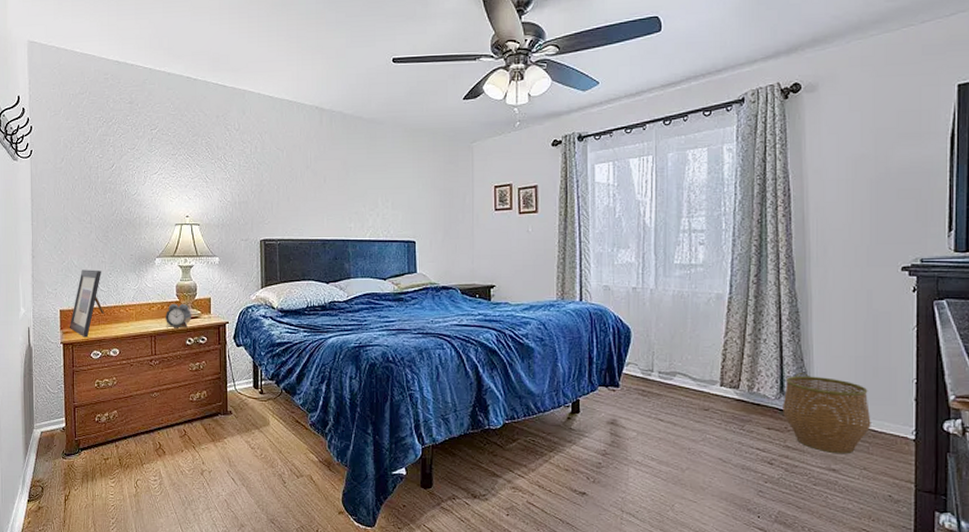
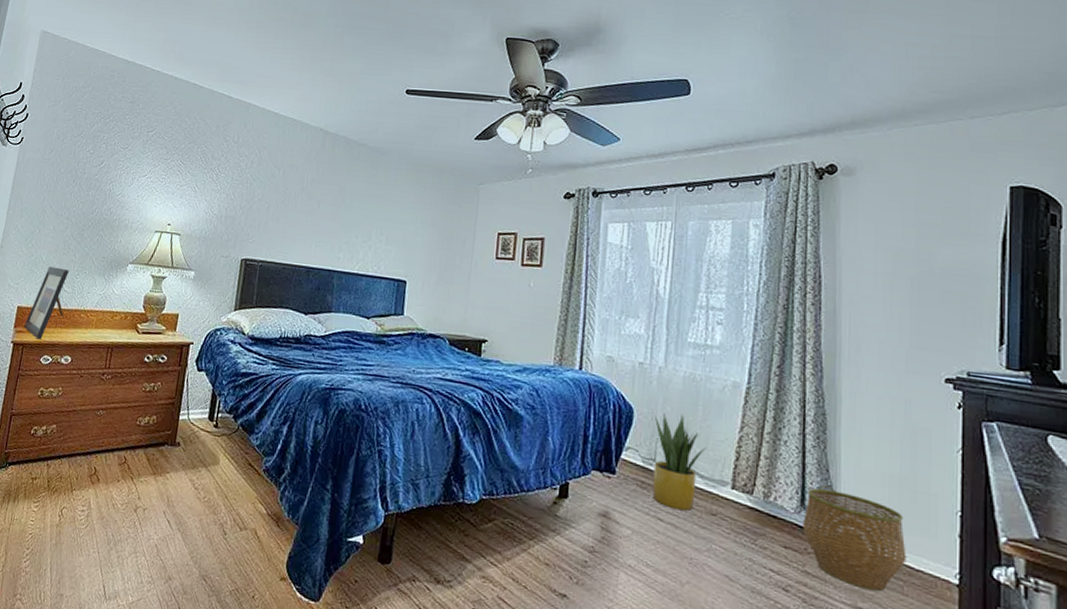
alarm clock: present [166,304,191,327] -> none [126,315,155,343]
planter: none [649,327,697,410] -> present [652,413,706,511]

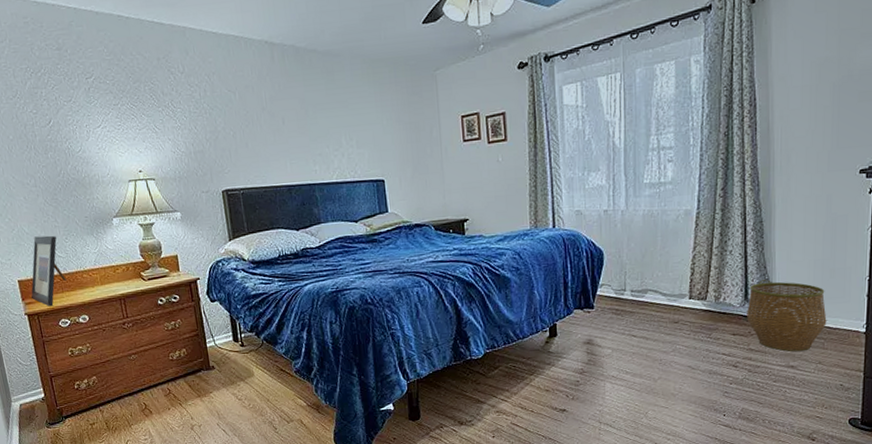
planter: present [652,413,706,511] -> none [621,246,667,326]

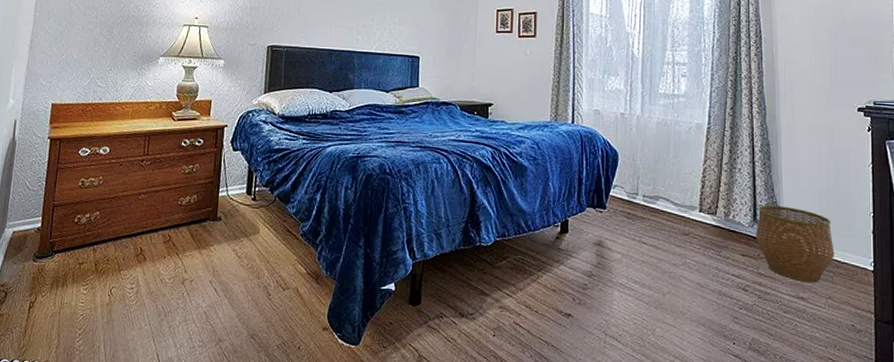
picture frame: present [31,235,66,307] -> none [60,64,101,134]

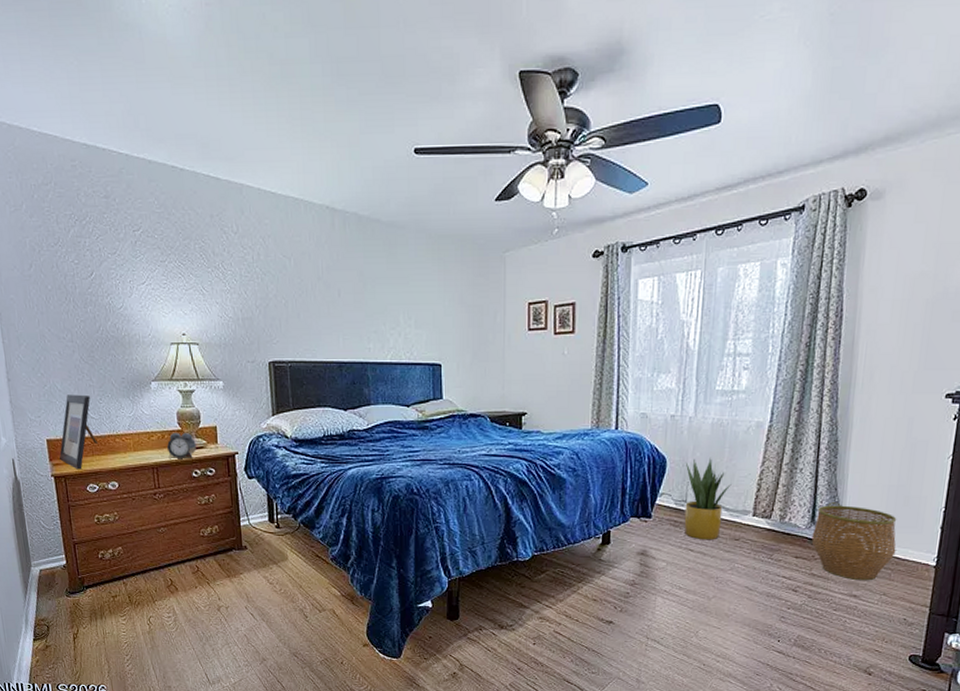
picture frame: none [60,64,101,134] -> present [59,394,98,470]
alarm clock: none [162,104,190,128] -> present [167,433,196,458]
planter: none [635,153,678,234] -> present [684,457,732,540]

